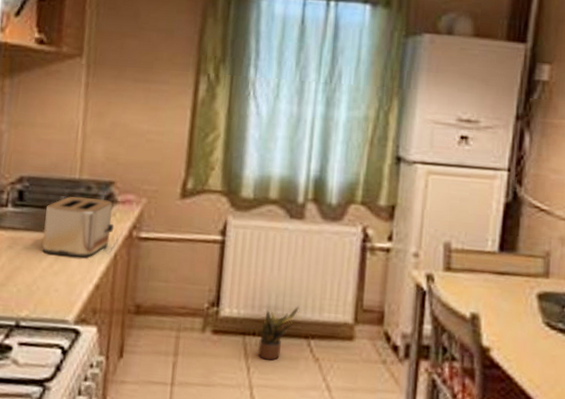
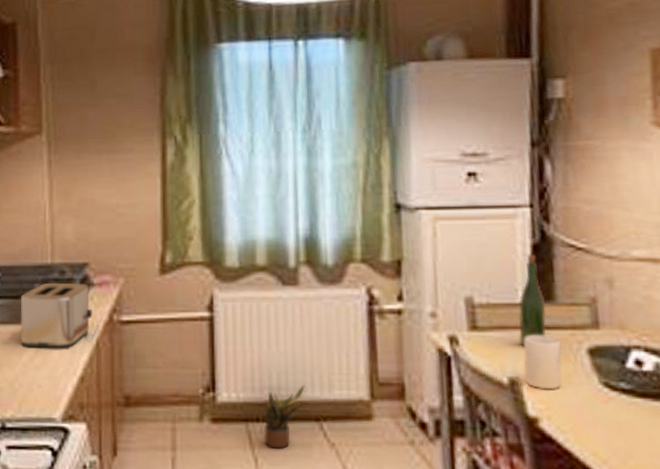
mug: none [483,278,517,326] -> present [523,334,562,390]
wine bottle: none [484,210,509,287] -> present [518,254,547,345]

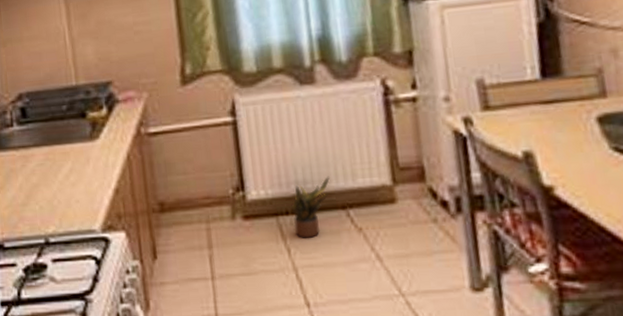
toaster: present [20,282,93,351] -> none [50,101,121,168]
wine bottle: present [518,254,547,345] -> none [527,32,556,120]
mug: present [523,334,562,390] -> none [535,108,574,160]

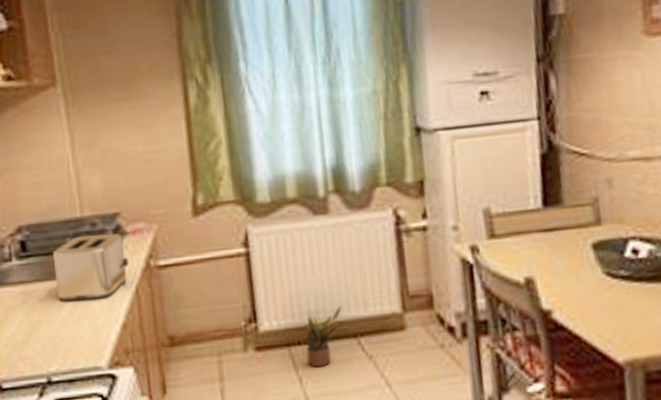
toaster: none [50,101,121,168] -> present [52,233,130,303]

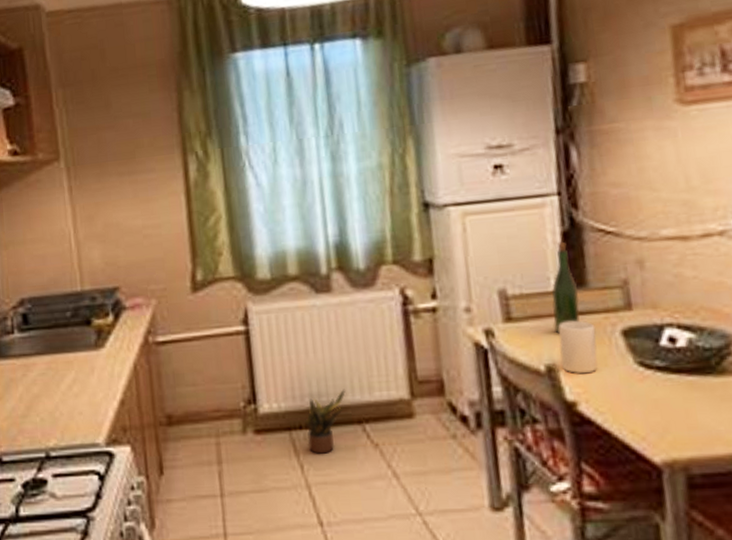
toaster: present [52,233,130,303] -> none [53,308,128,378]
wine bottle: none [530,163,556,247] -> present [551,241,580,333]
mug: none [536,236,571,285] -> present [558,320,598,374]

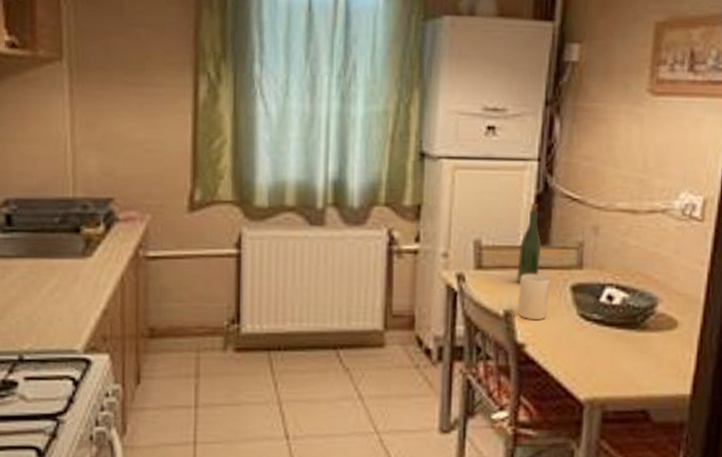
potted plant: present [305,389,345,455] -> none [284,316,325,375]

